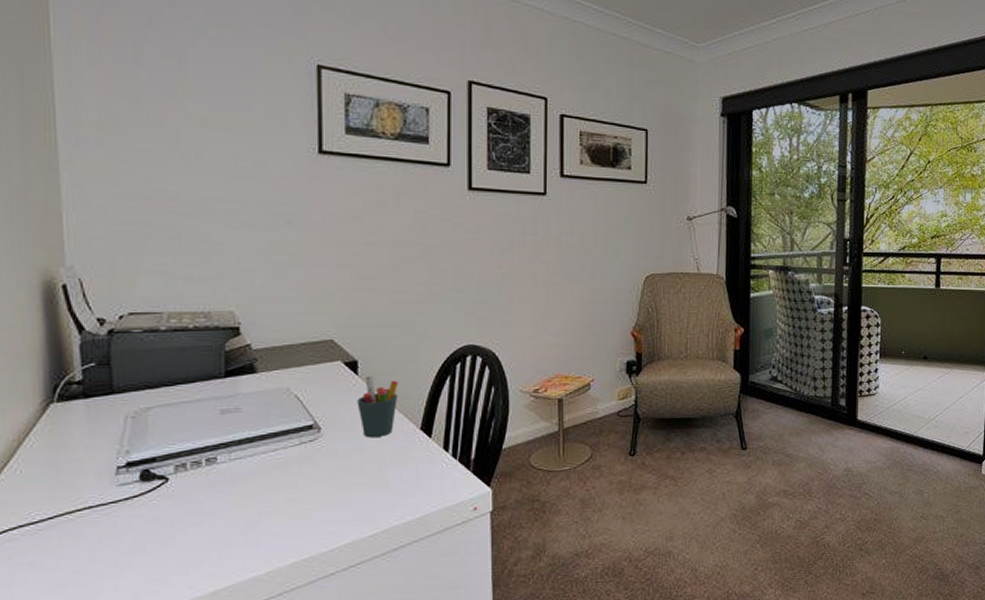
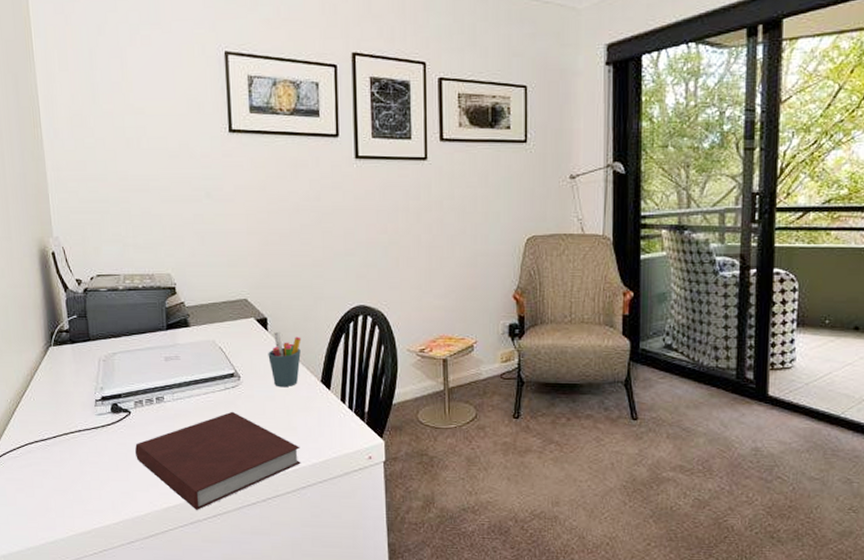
notebook: none [173,469,393,590] -> present [135,411,301,510]

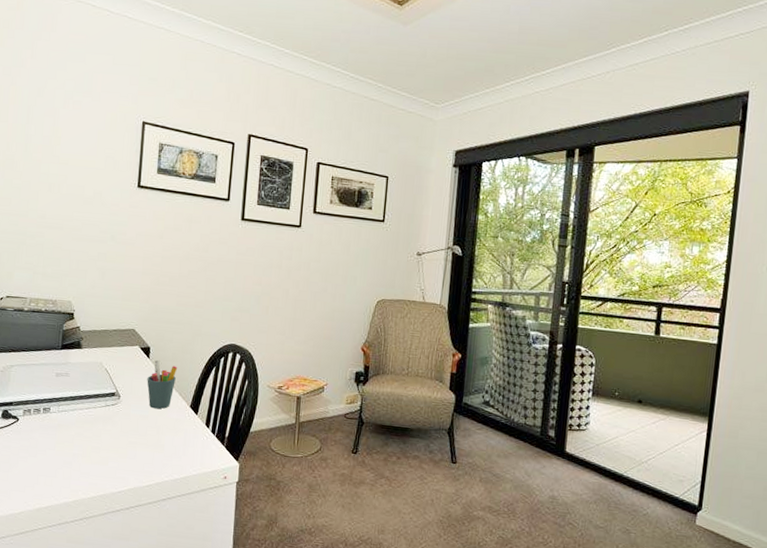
notebook: present [135,411,301,510] -> none [18,426,165,513]

